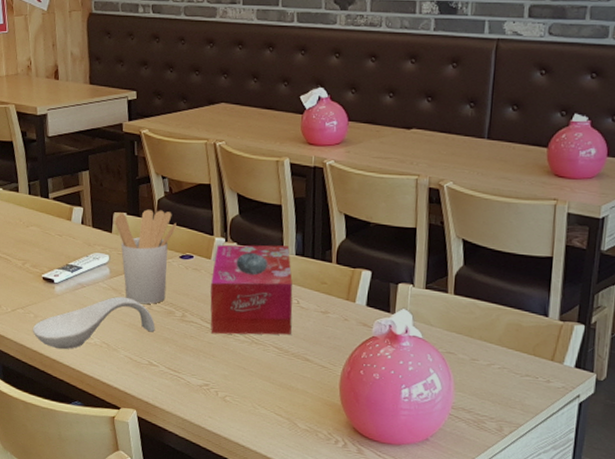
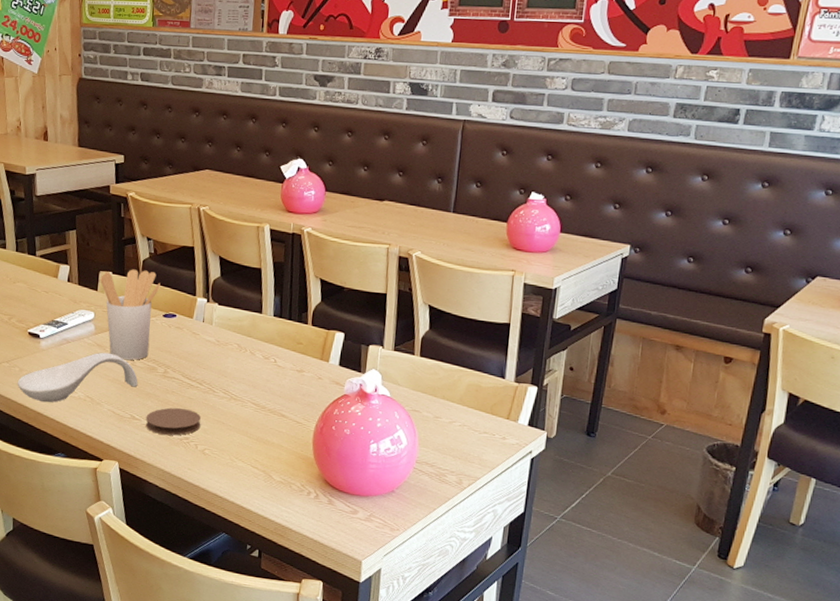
coaster: none [163,353,221,382] -> present [145,407,201,436]
tissue box: present [210,244,293,335] -> none [191,305,271,392]

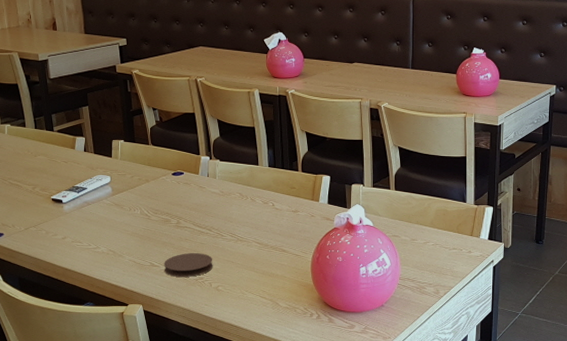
spoon rest: present [17,352,138,403] -> none [44,210,155,259]
utensil holder: present [100,269,160,360] -> none [114,136,167,216]

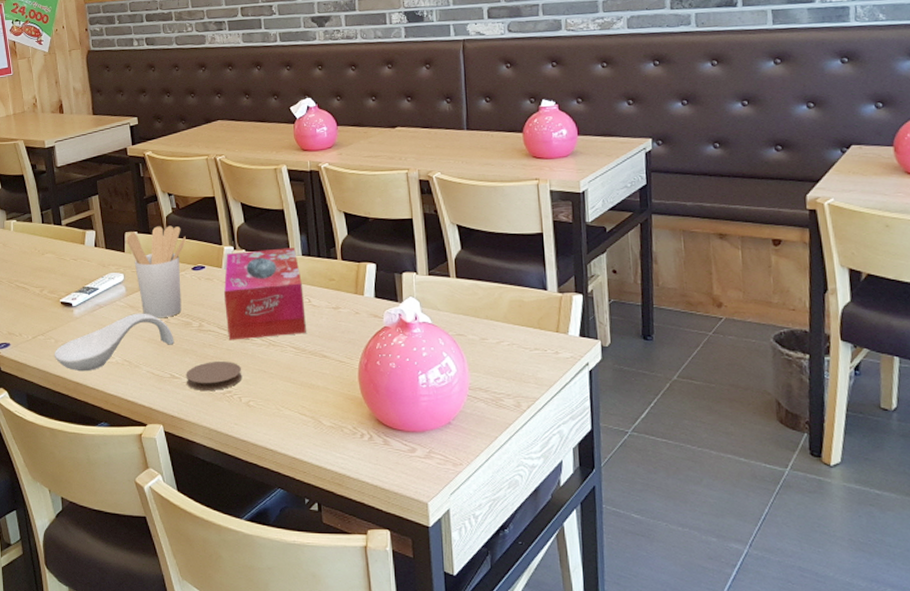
spoon rest: none [44,210,155,259] -> present [54,313,174,372]
utensil holder: none [114,136,167,216] -> present [127,226,186,319]
tissue box: none [199,160,269,236] -> present [223,248,306,340]

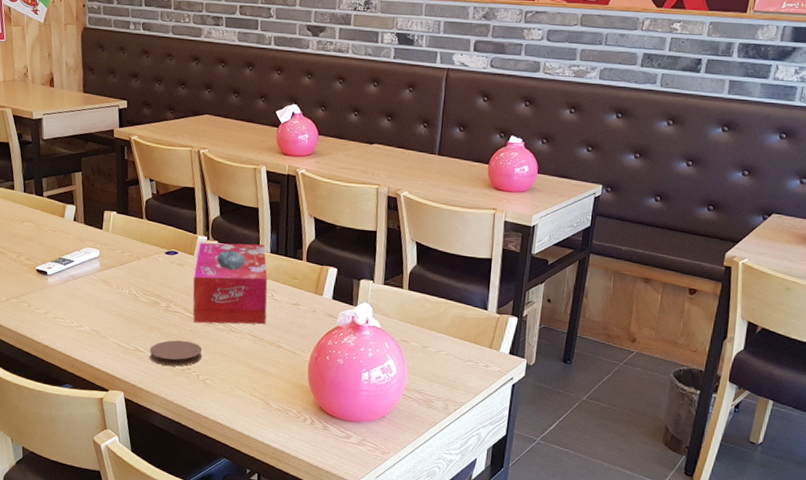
spoon rest: present [54,313,174,372] -> none [25,288,142,336]
utensil holder: present [127,226,186,319] -> none [105,209,163,296]

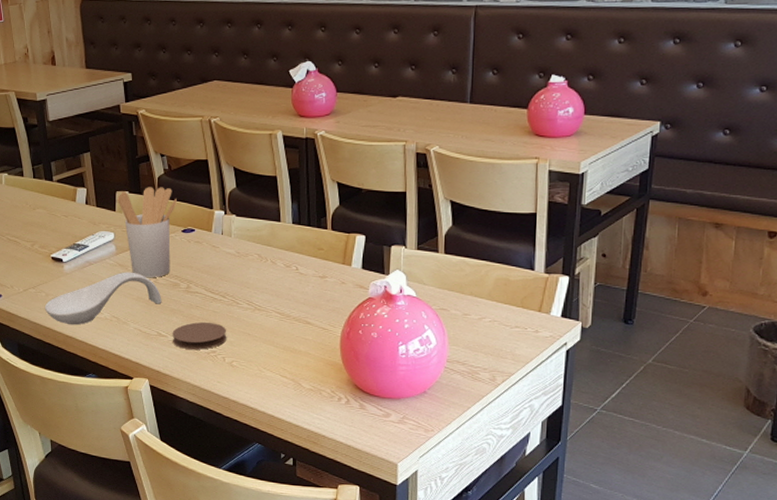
spoon rest: none [25,288,142,336] -> present [44,272,162,325]
utensil holder: none [105,209,163,296] -> present [118,187,177,278]
tissue box: present [193,242,268,325] -> none [212,215,292,303]

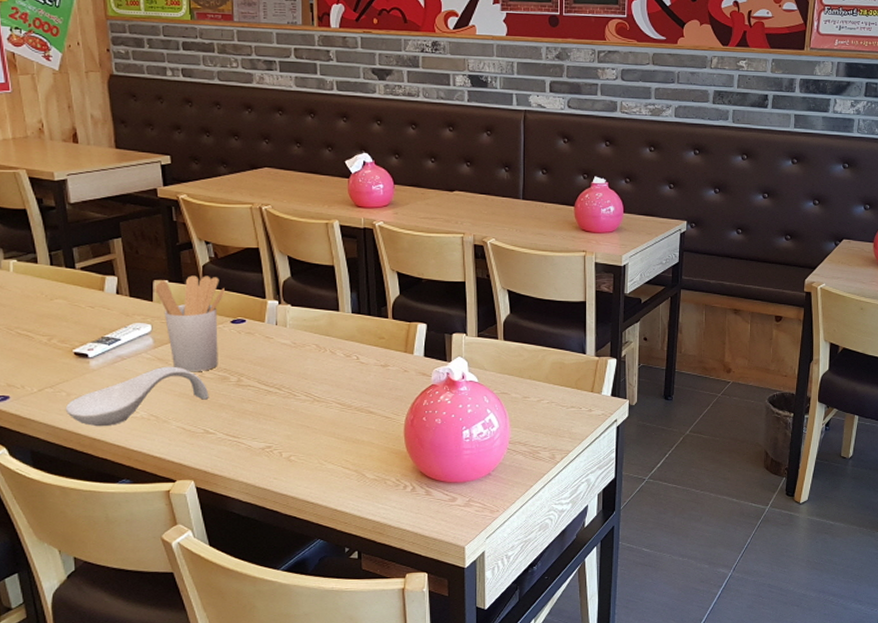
coaster: present [172,322,227,350] -> none [221,417,284,446]

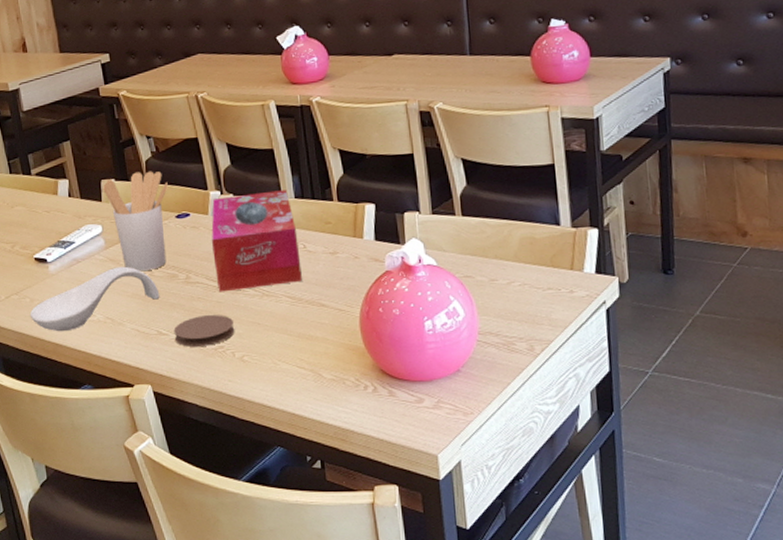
coaster: none [221,417,284,446] -> present [173,315,235,347]
tissue box: none [265,304,353,396] -> present [211,190,302,292]

